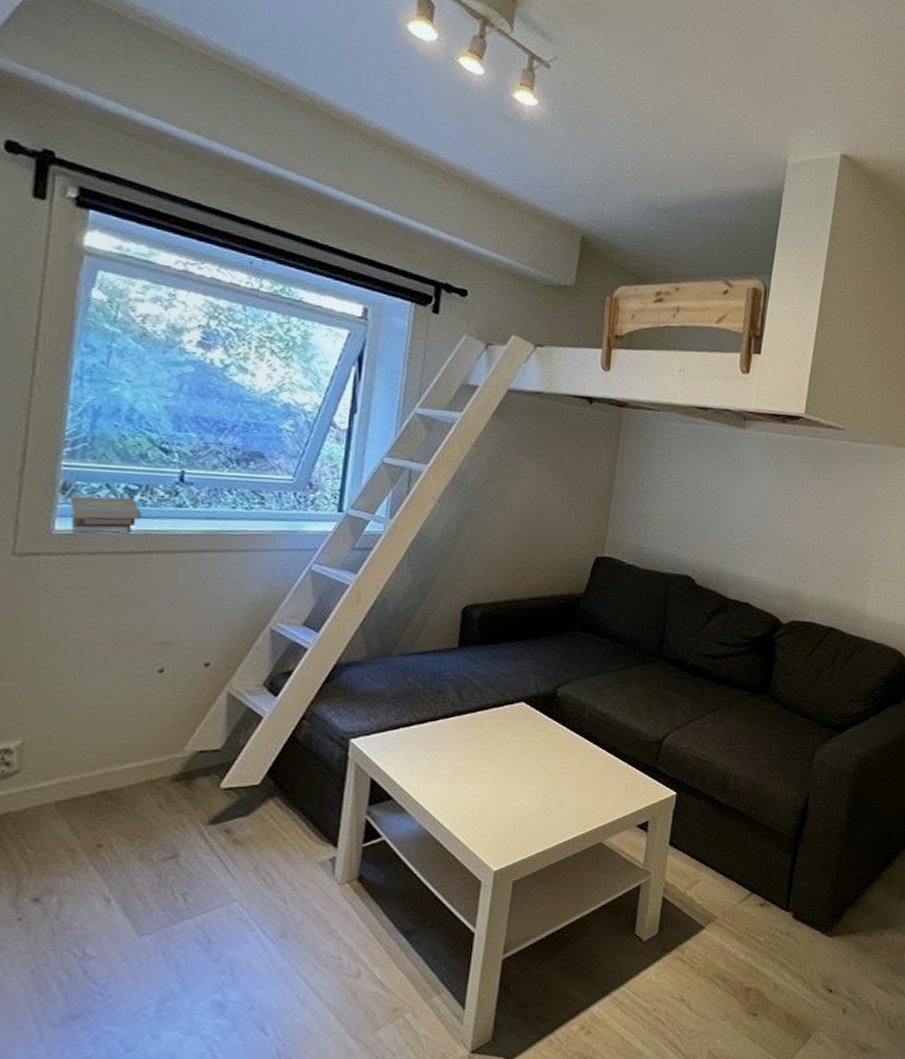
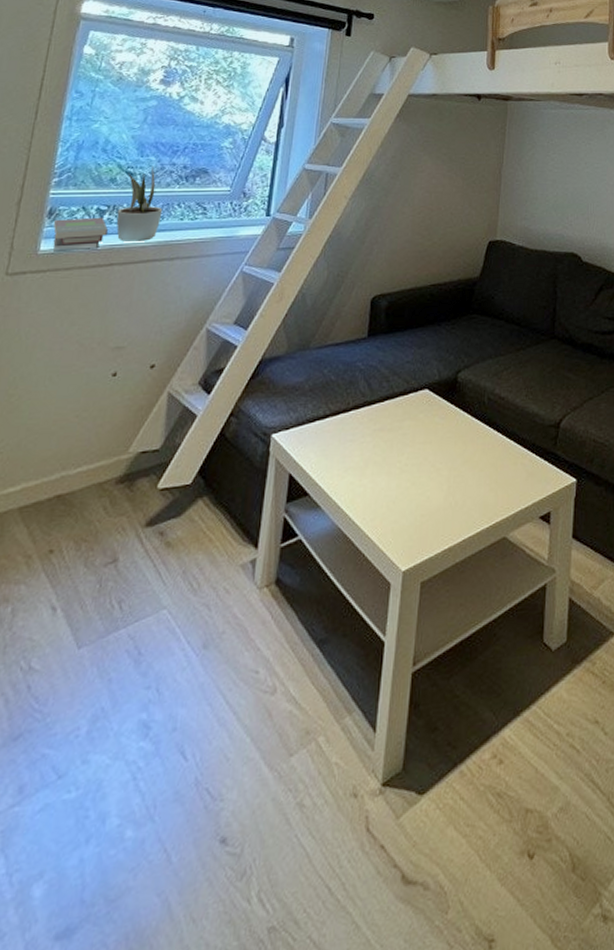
potted plant: none [151,443,210,530] -> present [116,165,163,243]

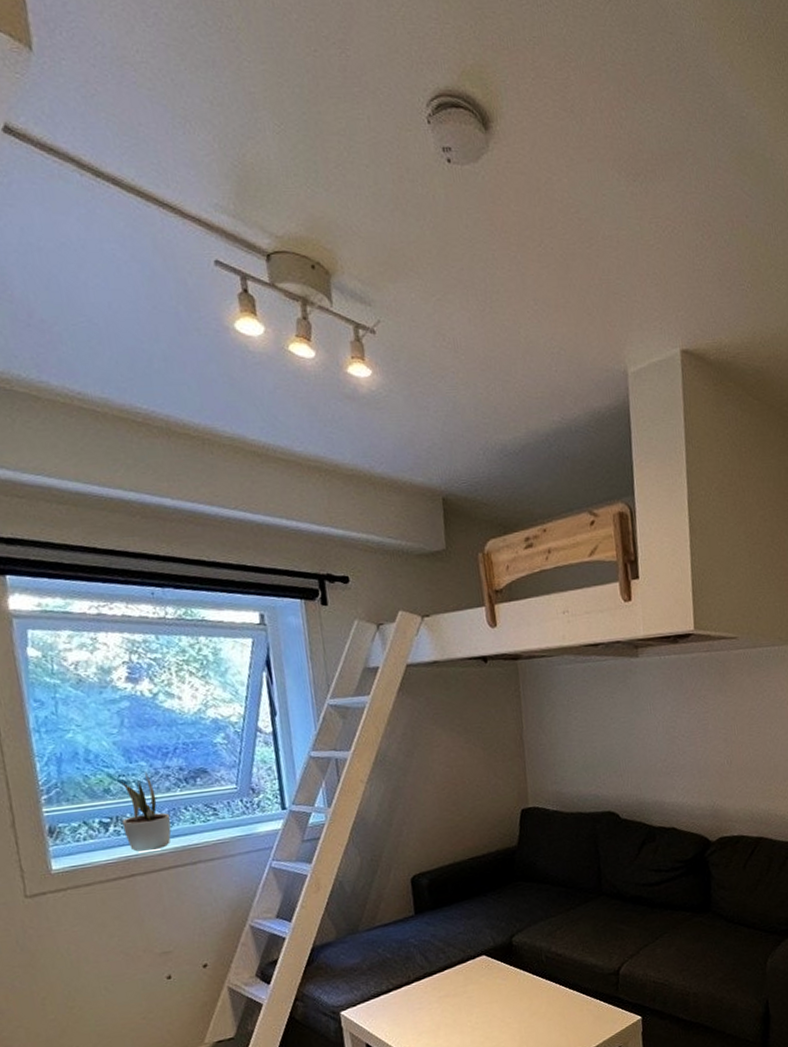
books: present [52,217,108,253] -> none [58,829,119,871]

